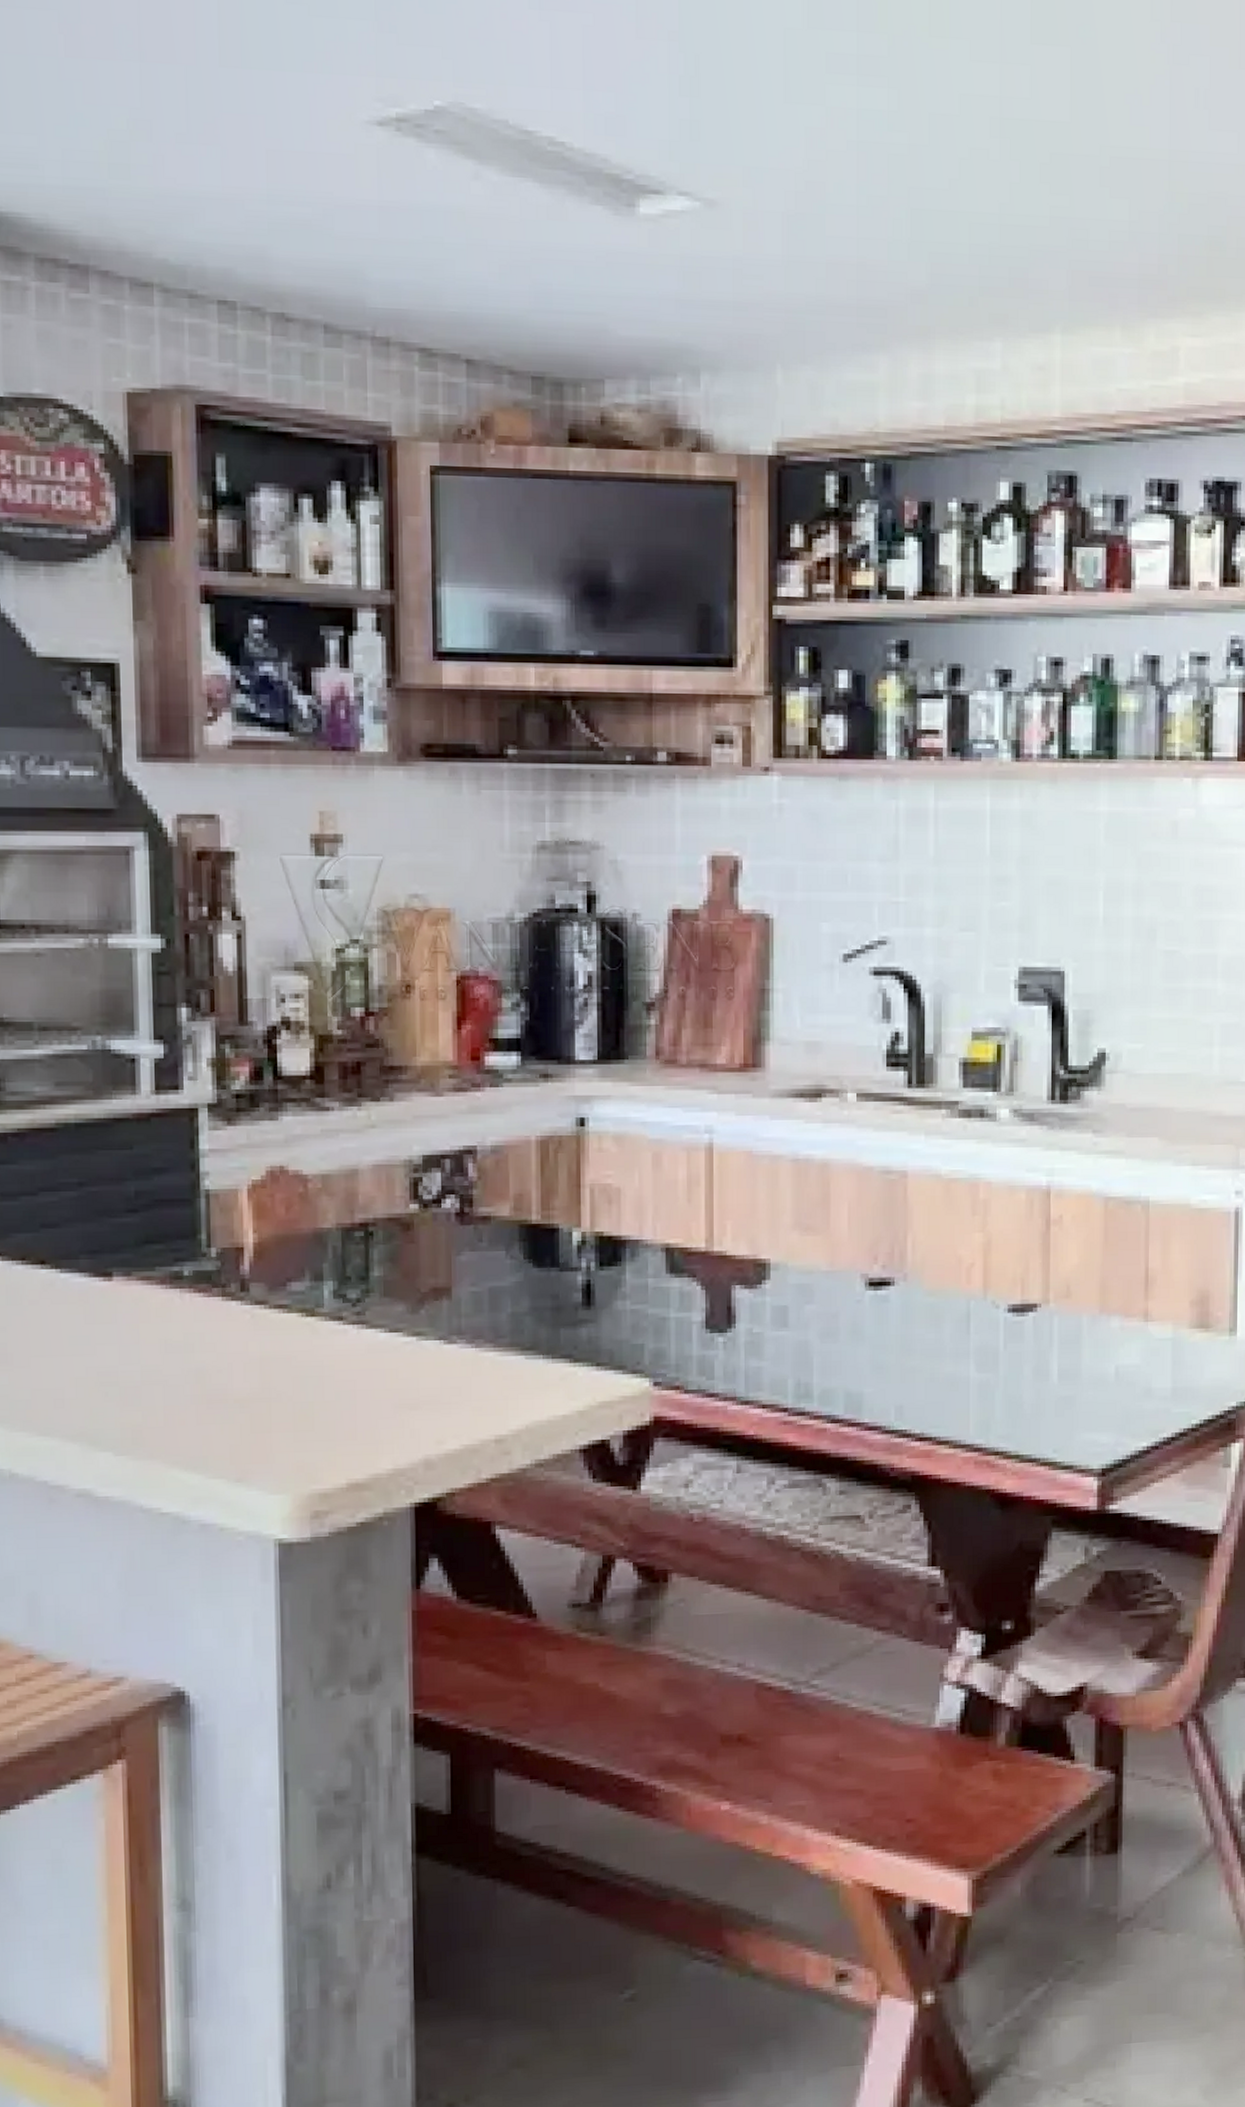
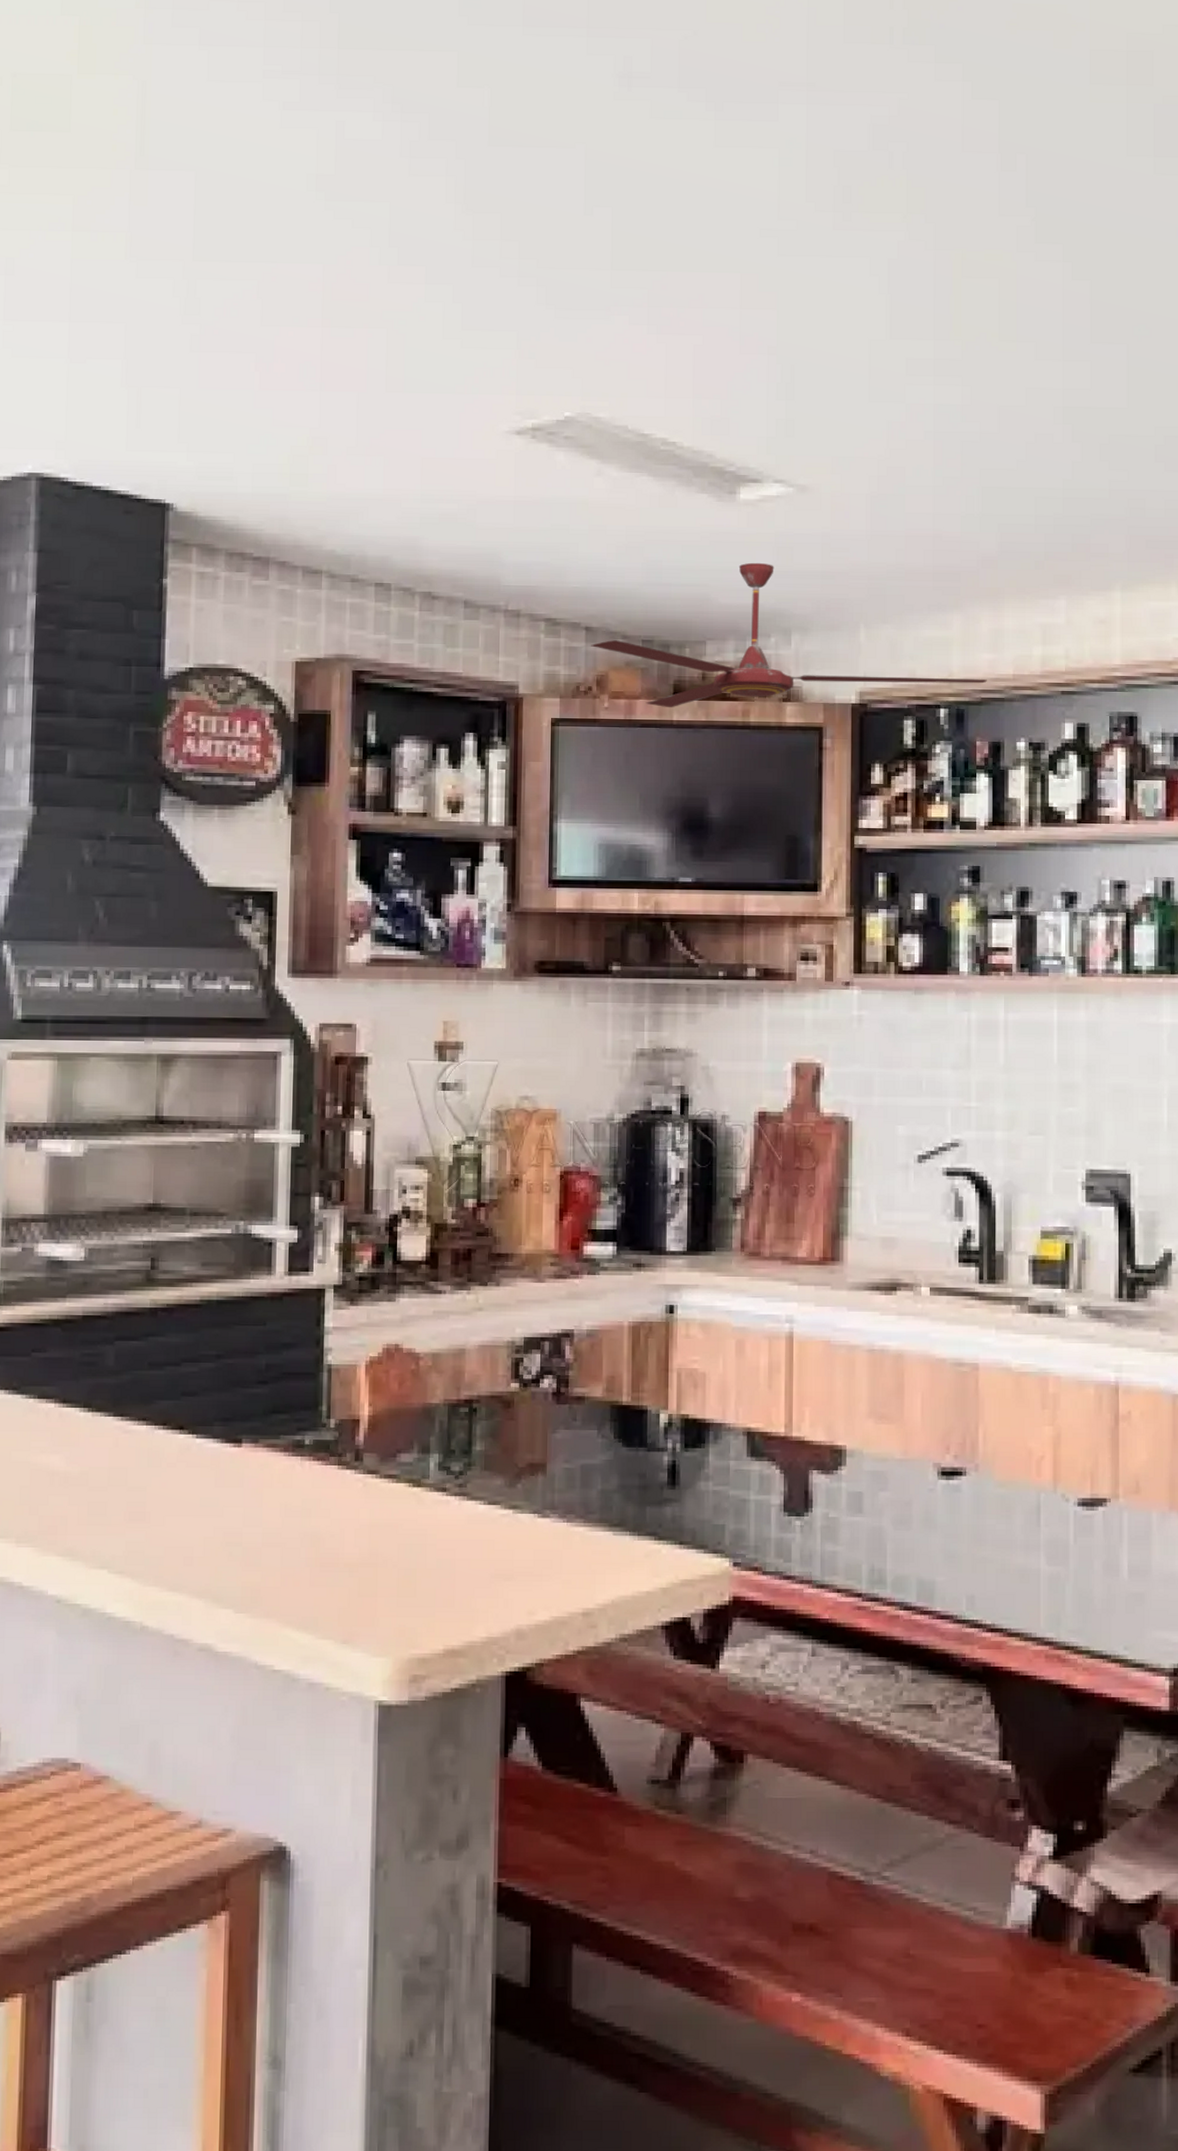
ceiling fan: none [473,288,916,457] -> present [591,562,987,708]

